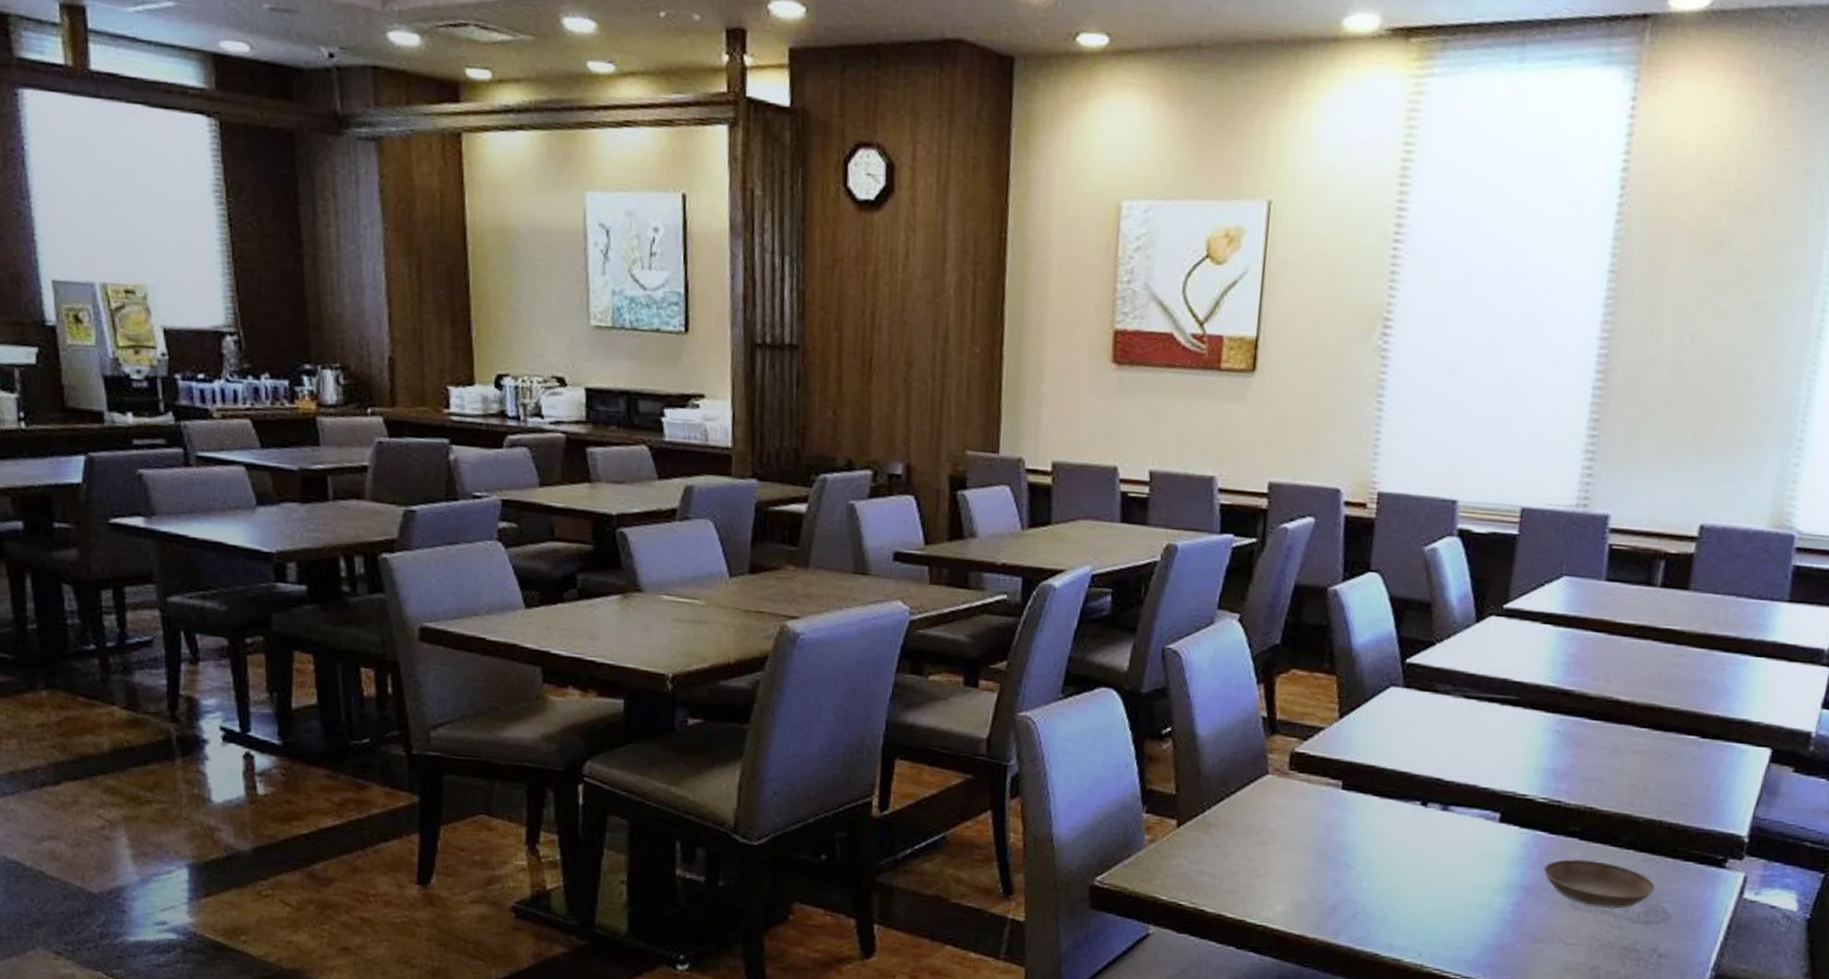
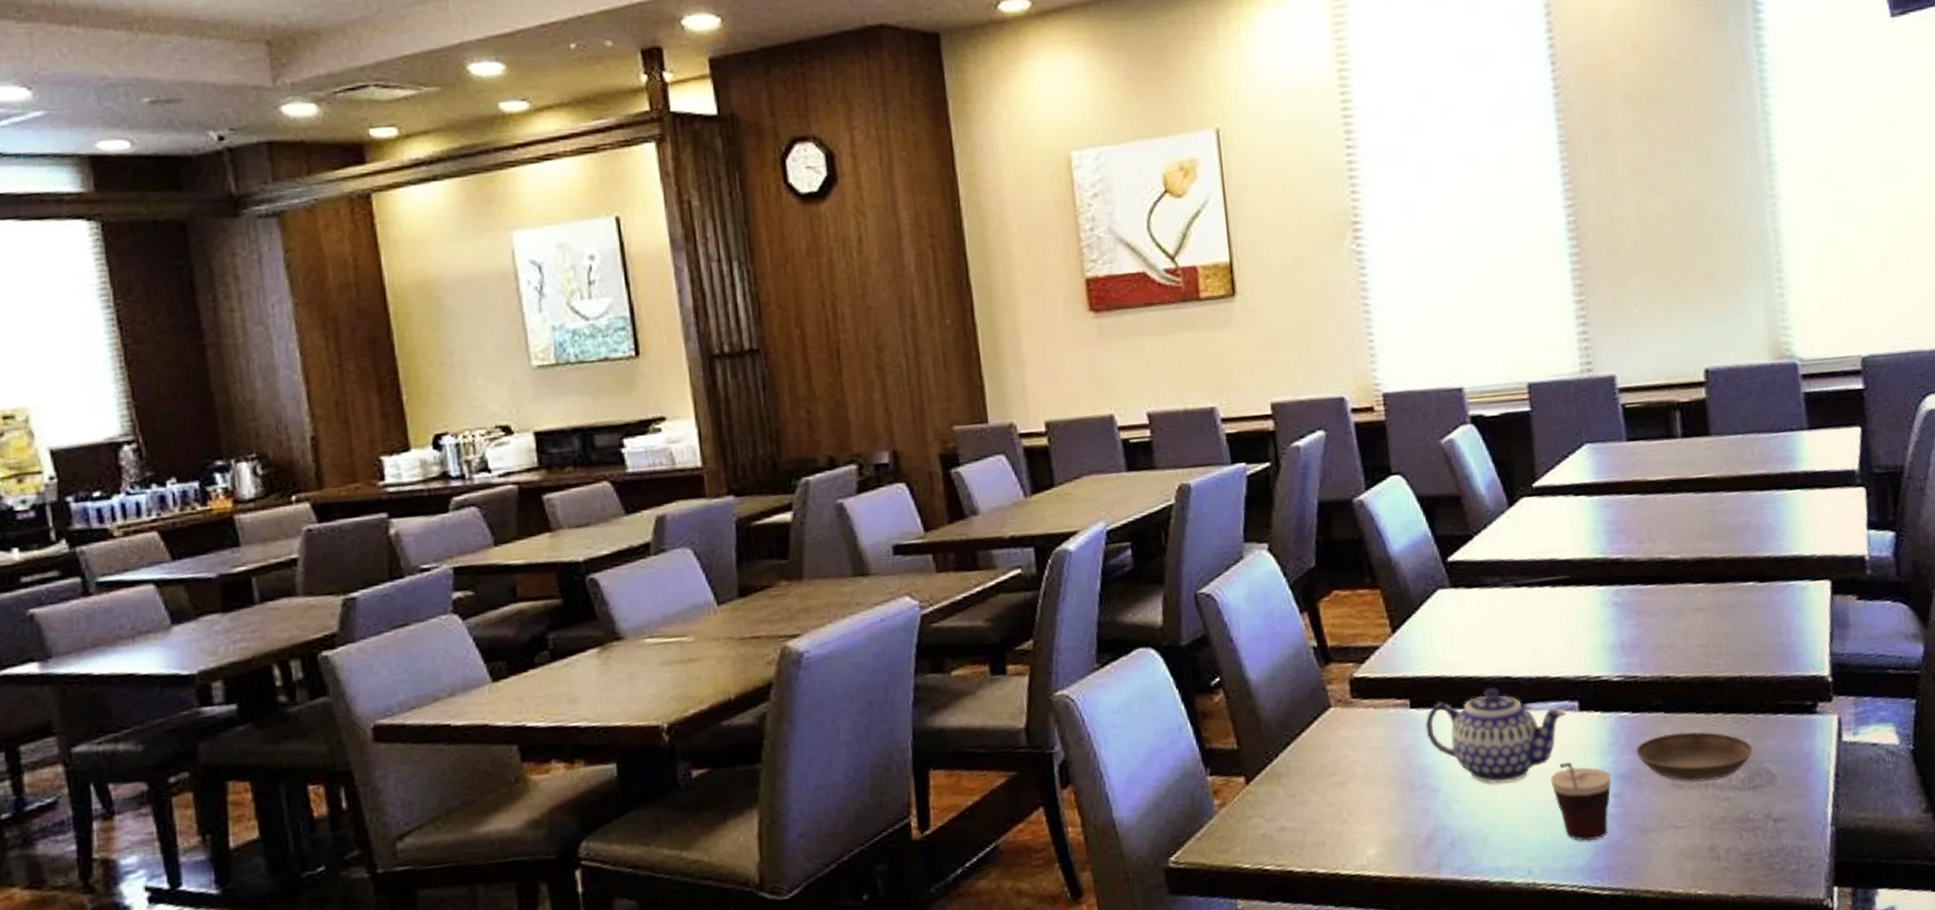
teapot: none [1351,785,1486,873] -> present [1425,688,1566,784]
cup: none [1457,866,1515,939] -> present [1550,762,1612,842]

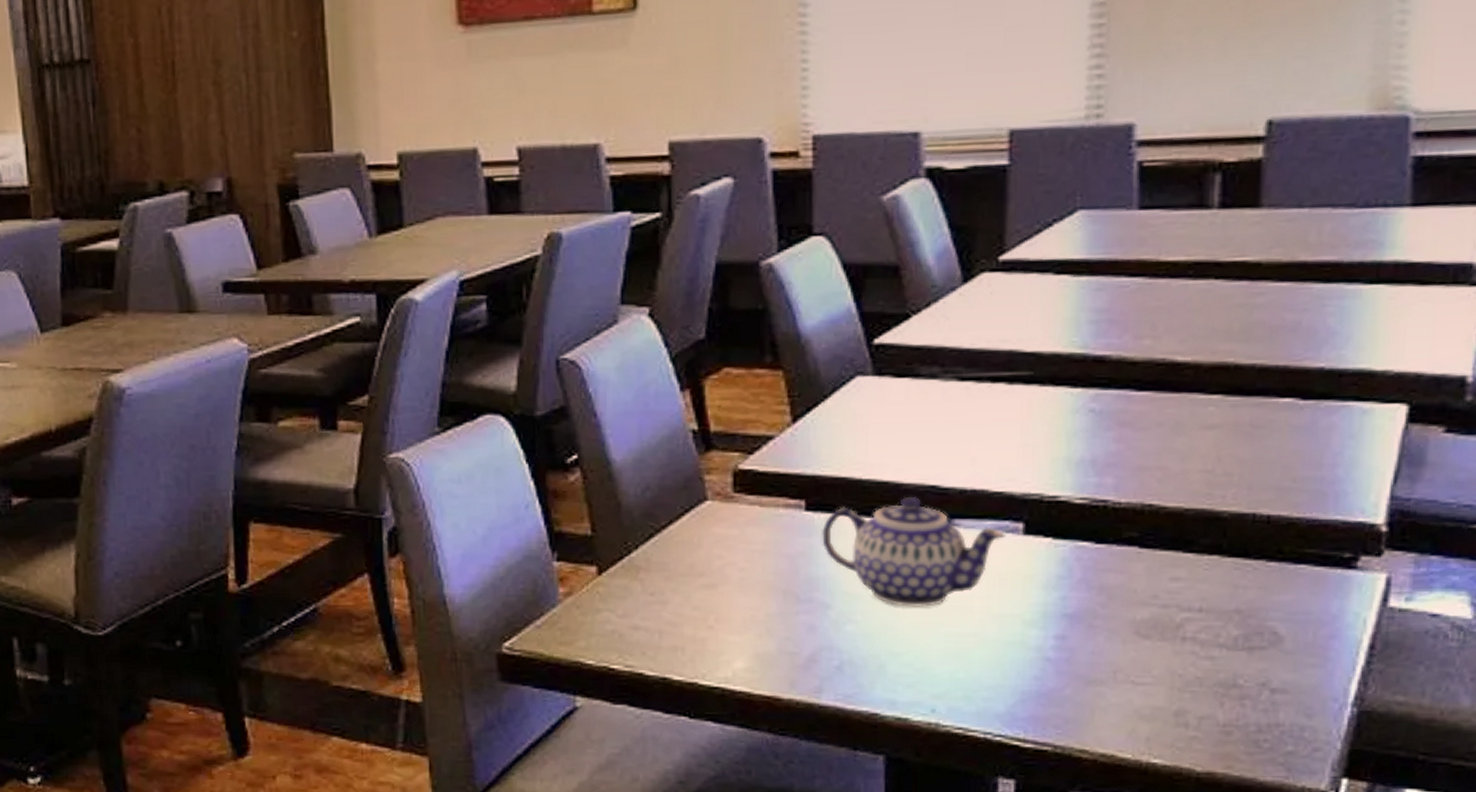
cup: present [1550,762,1612,842] -> none [974,593,1055,686]
saucer: present [1636,731,1753,782] -> none [1093,572,1256,635]

